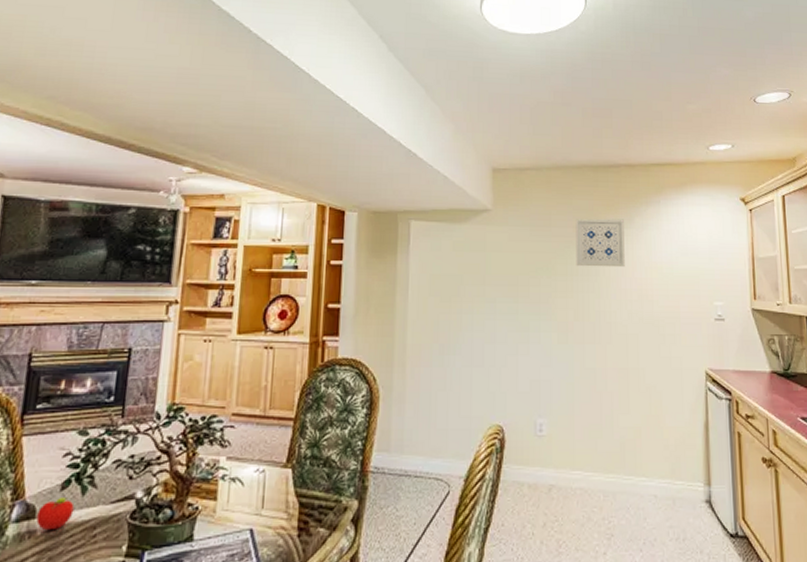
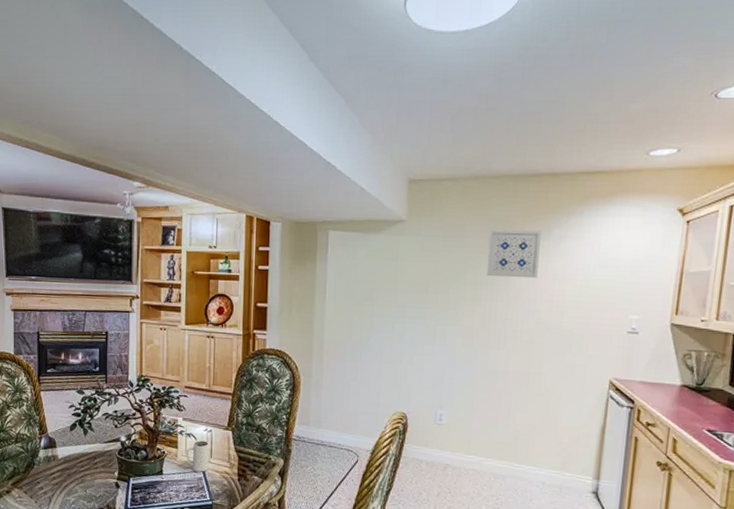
fruit: present [36,498,75,529] -> none [57,436,80,456]
mug: none [227,486,260,531] -> present [185,440,209,472]

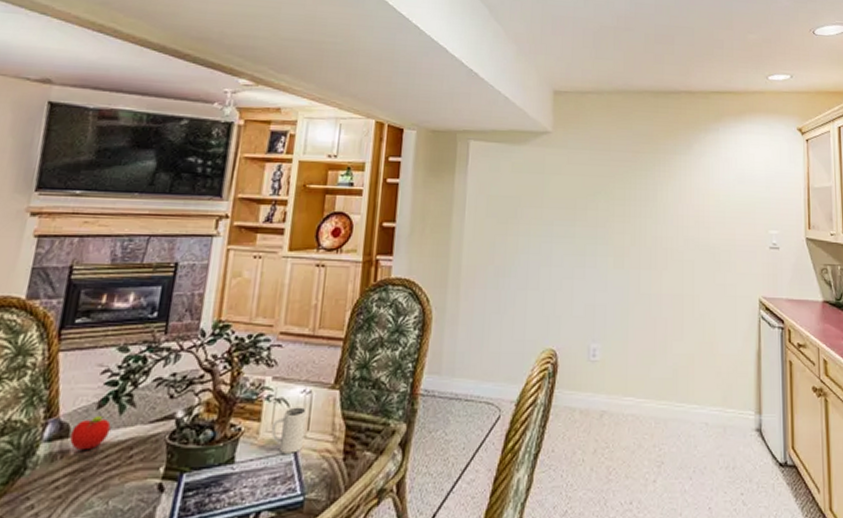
fruit: none [57,436,80,456] -> present [70,416,111,449]
wall art: present [486,230,541,279] -> none [634,144,683,194]

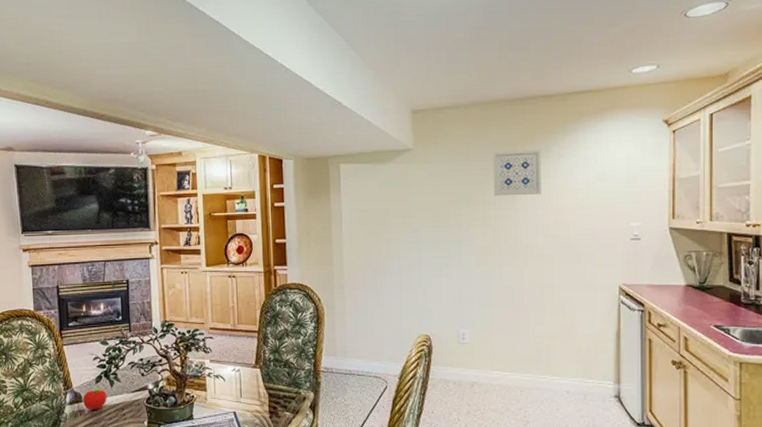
mug: present [271,407,306,454] -> none [214,381,239,413]
wall art: none [634,144,683,194] -> present [493,149,541,197]

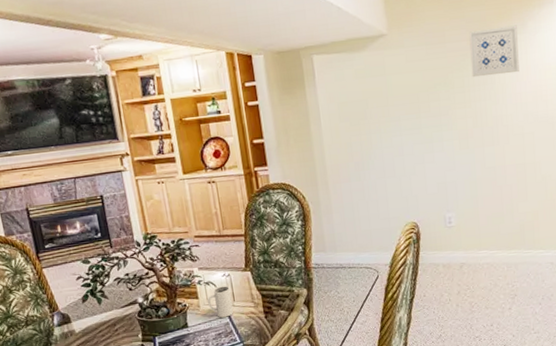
fruit: present [83,388,107,409] -> none [71,307,97,329]
mug: none [214,381,239,413] -> present [207,286,233,318]

